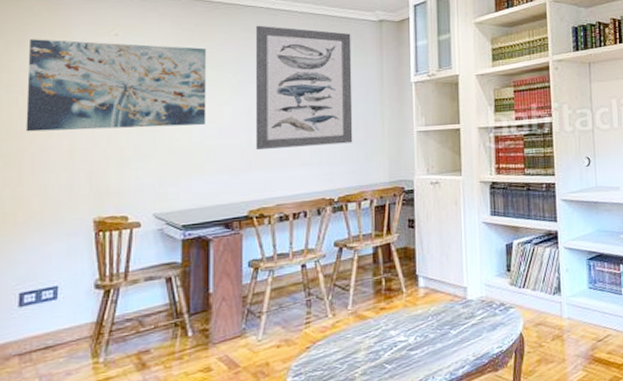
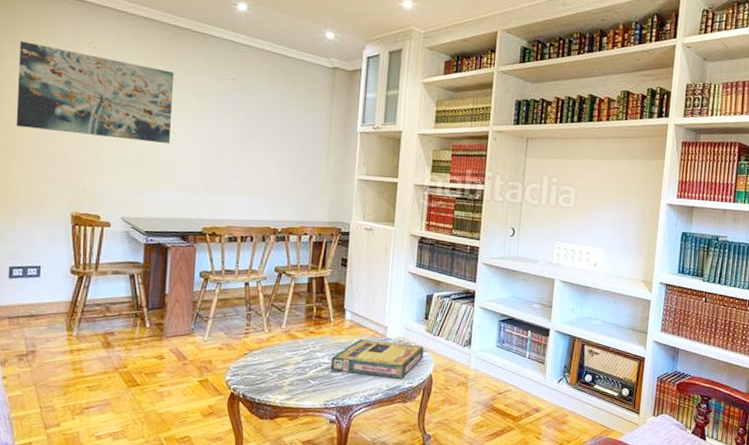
wall art: present [255,25,353,150] -> none [212,56,306,181]
video game box: none [407,302,510,349] -> present [330,338,424,379]

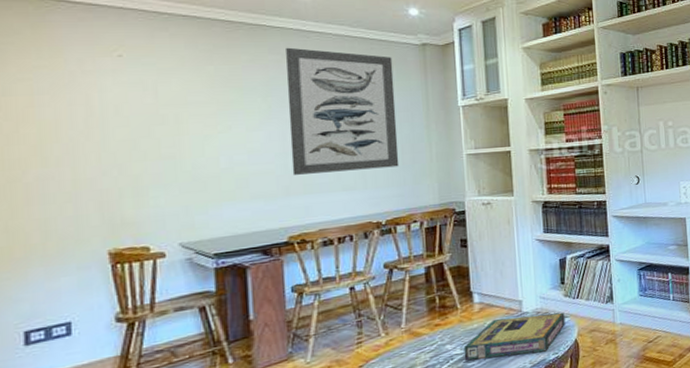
wall art: present [16,41,174,144] -> none [10,59,235,161]
wall art: none [212,56,306,181] -> present [285,47,399,175]

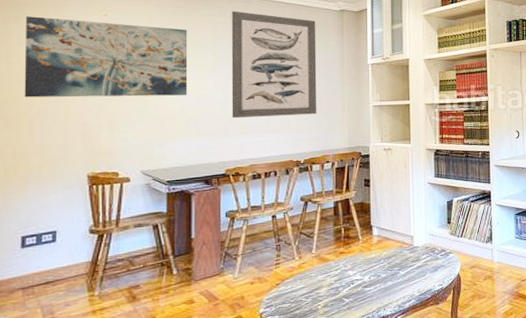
wall art: none [10,59,235,161] -> present [24,16,188,98]
video game box: present [463,312,565,361] -> none [363,248,450,286]

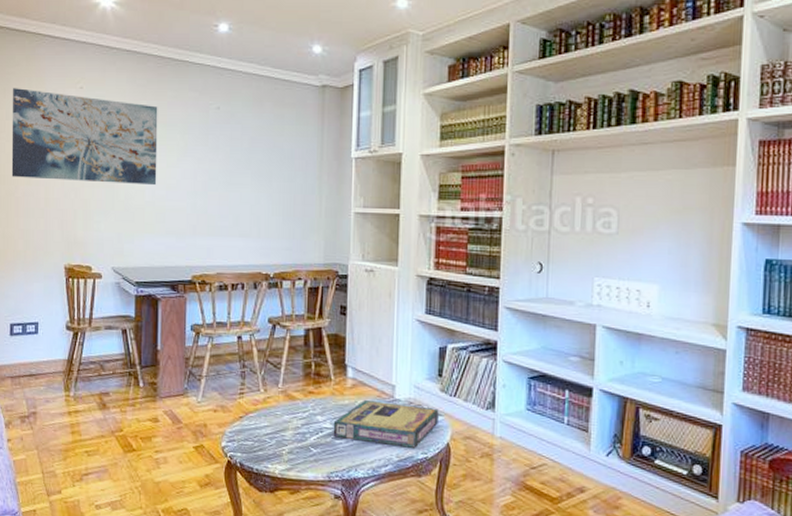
wall art: present [231,11,317,118] -> none [199,84,293,218]
video game box: none [363,248,450,286] -> present [333,399,439,448]

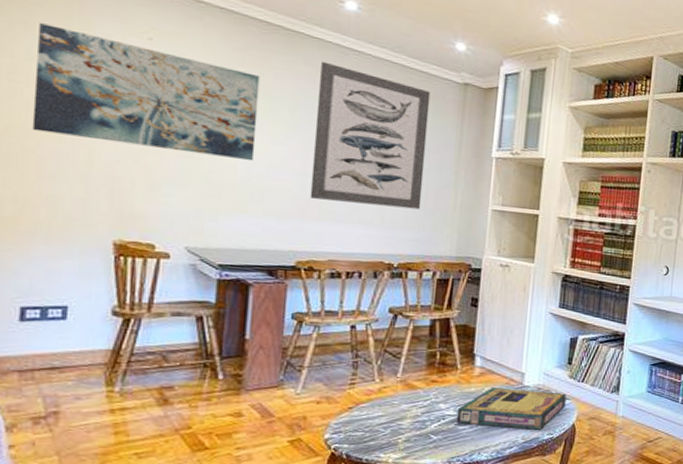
wall art: none [199,84,293,218] -> present [309,61,431,210]

